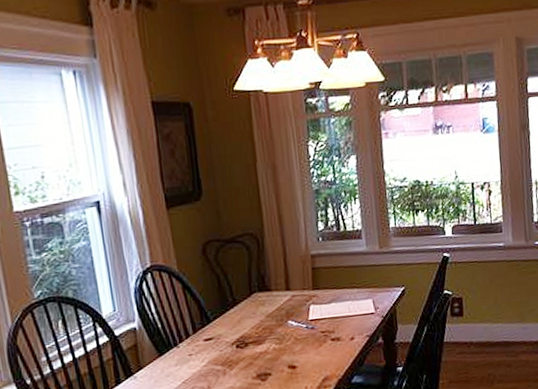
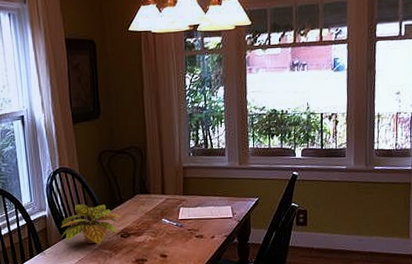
plant: none [155,308,236,361] -> present [60,204,122,246]

